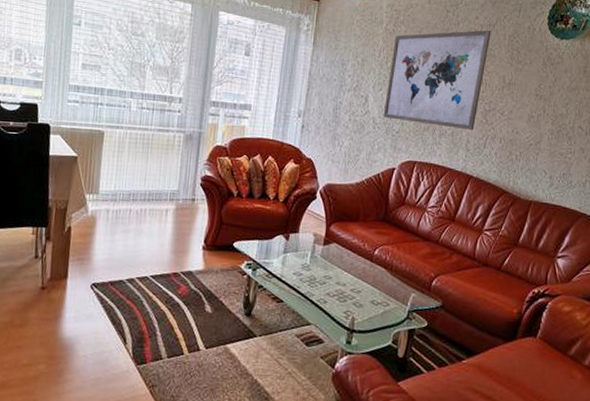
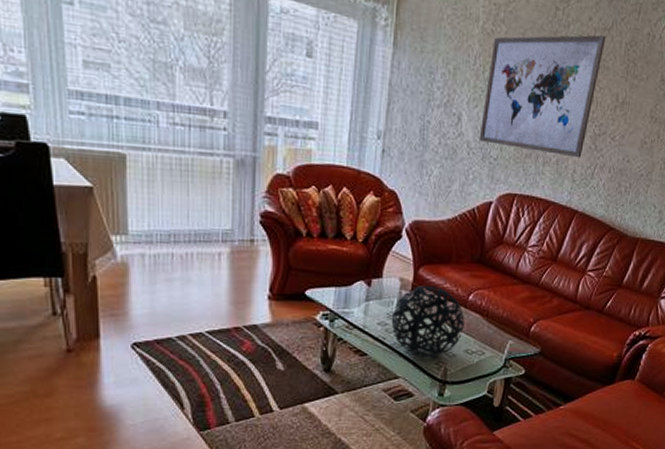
decorative orb: none [305,240,371,308] -> present [391,285,465,358]

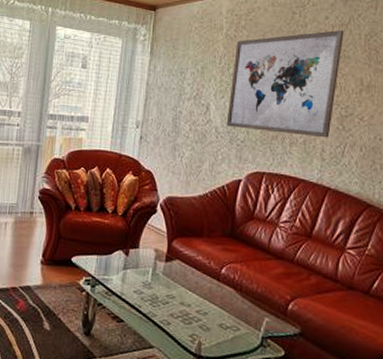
decorative orb: present [391,285,465,358] -> none [146,257,218,330]

